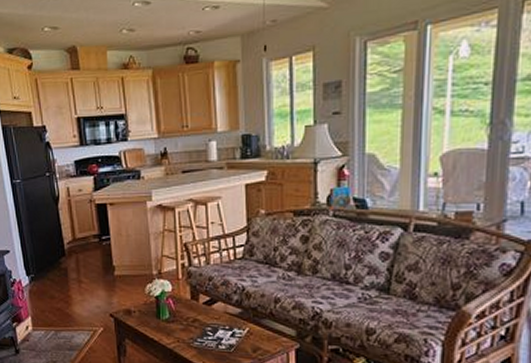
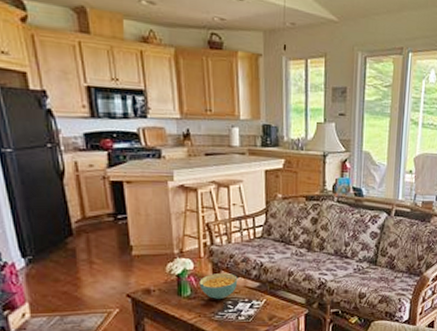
cereal bowl: none [178,297,217,324] -> present [199,273,238,299]

